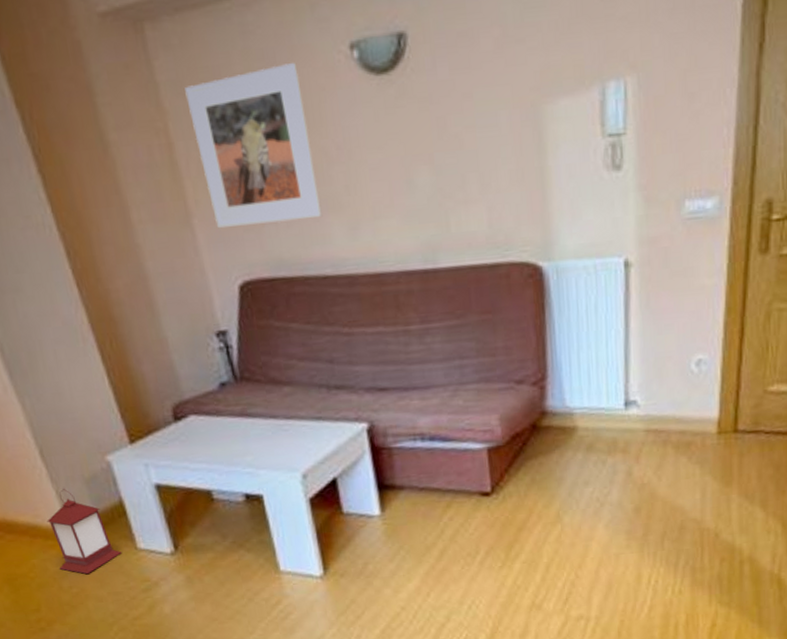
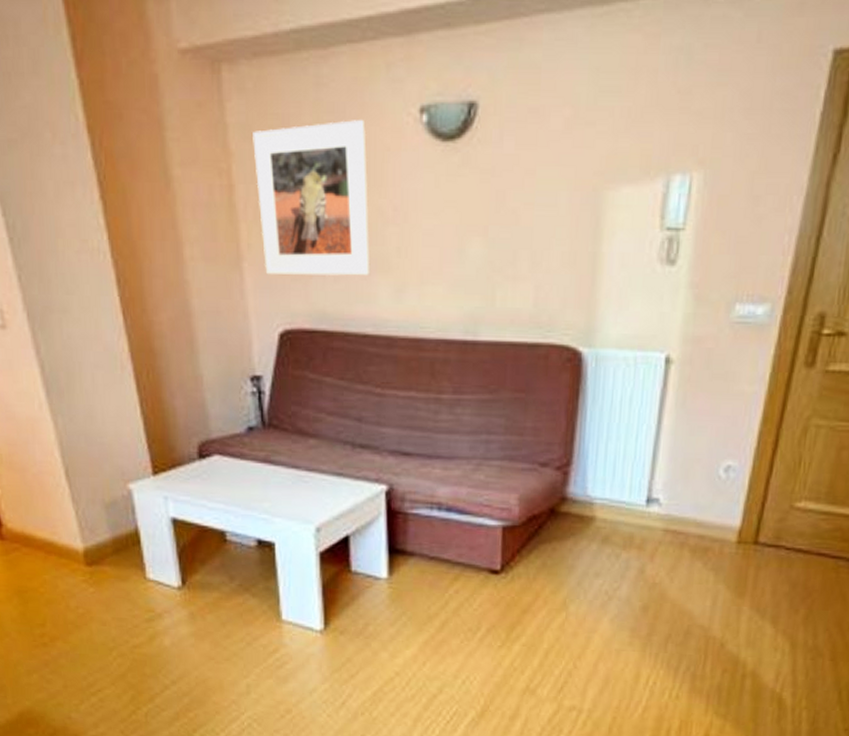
lantern: present [47,489,122,575] -> none [63,510,131,597]

